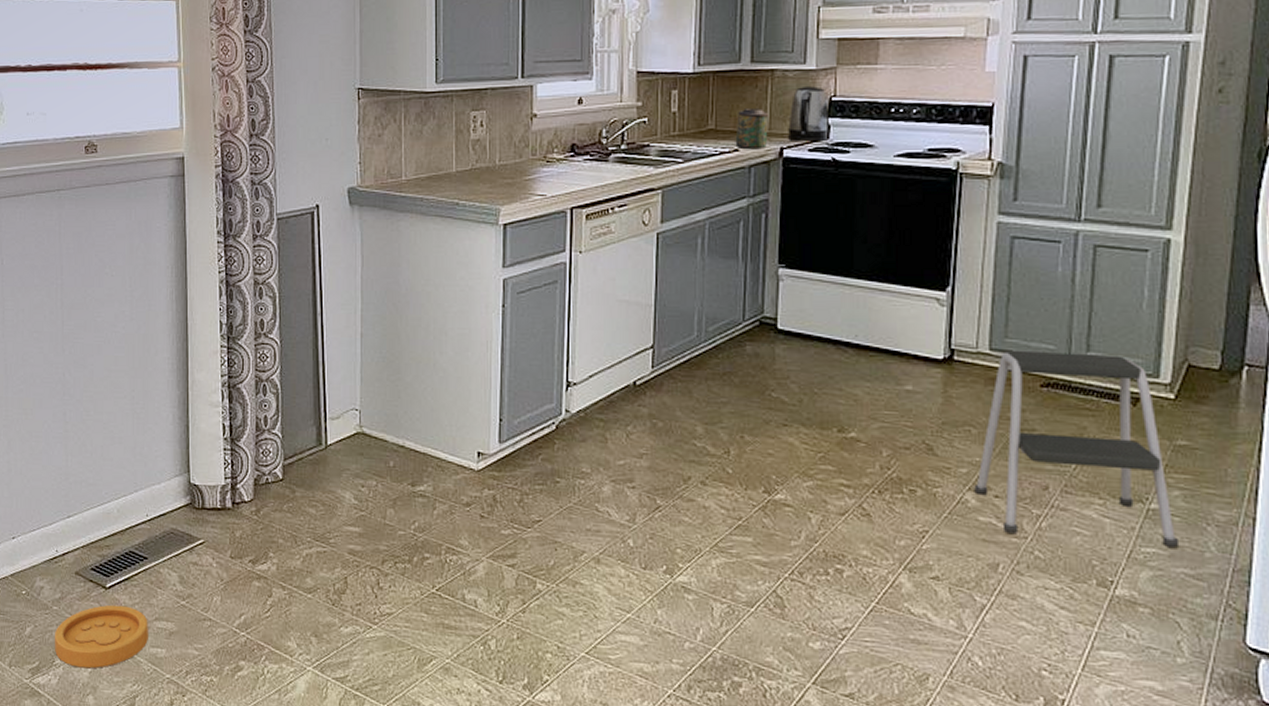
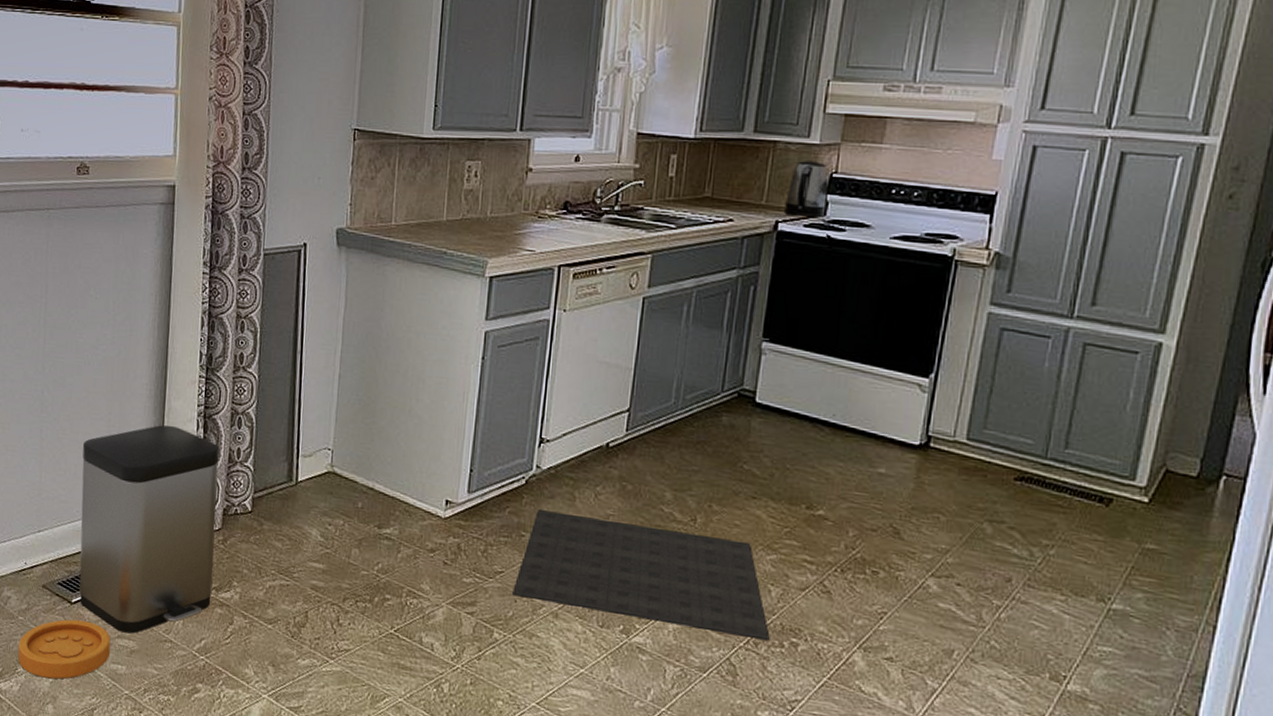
pedal bin: none [108,398,248,615] -> present [79,425,220,634]
doormat: none [552,454,814,568] -> present [512,510,770,640]
canister: present [735,108,770,150] -> none [730,179,768,222]
step stool: present [974,350,1178,547] -> none [936,441,1136,649]

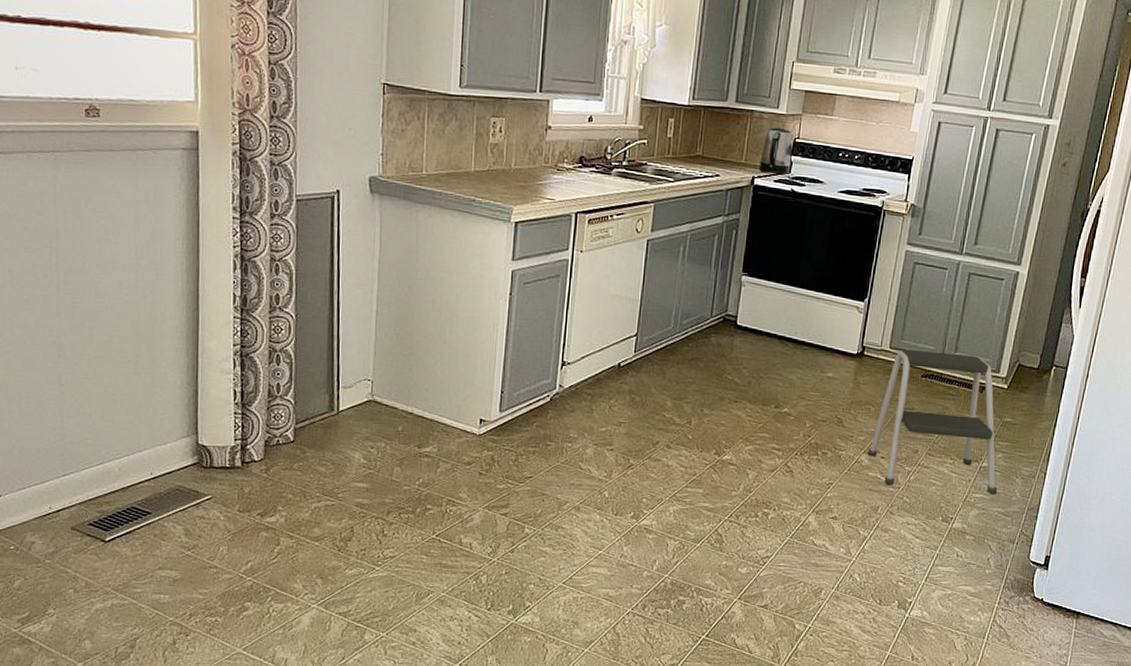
pet bowl: present [18,619,111,679] -> none [46,556,151,616]
pedal bin: present [79,425,220,634] -> none [109,364,258,564]
doormat: present [512,510,770,640] -> none [540,422,748,512]
step stool: none [936,441,1136,649] -> present [867,348,997,493]

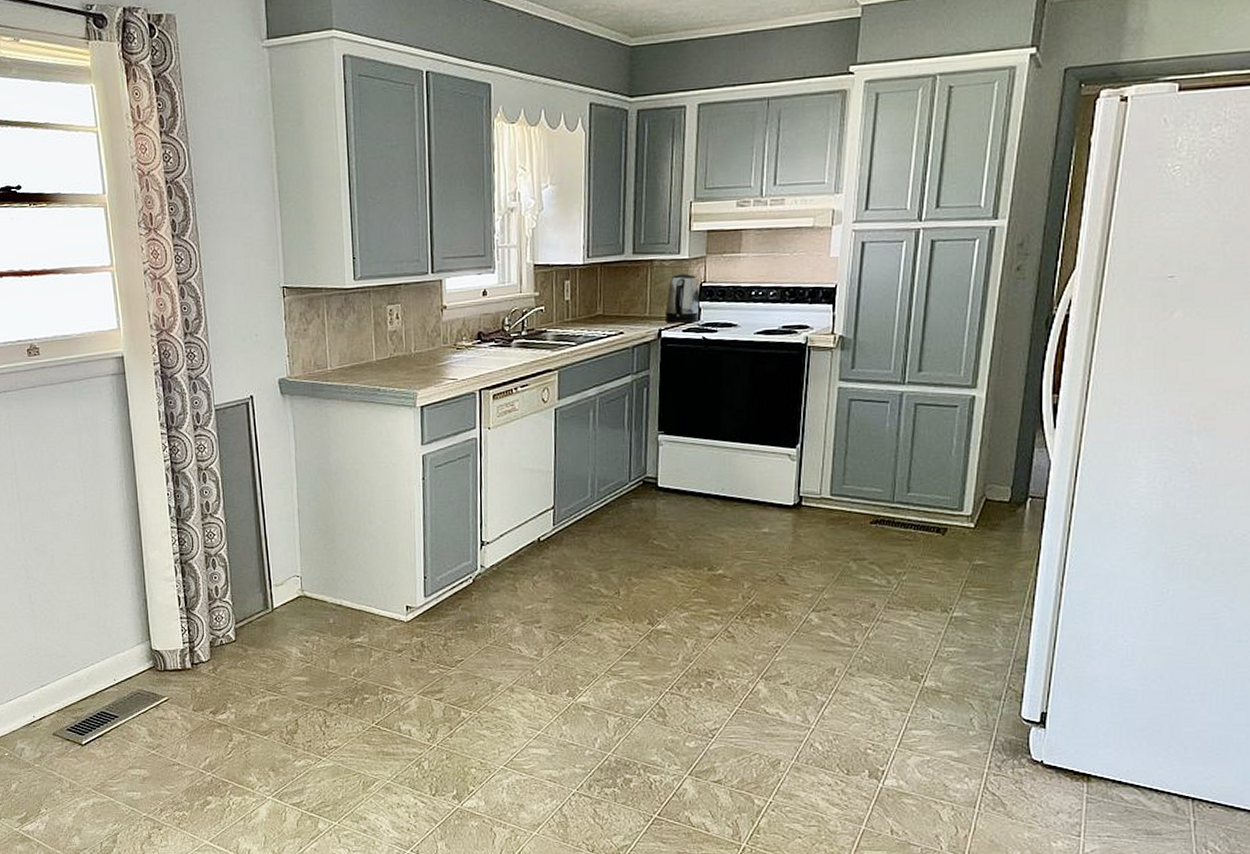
step stool: present [867,348,997,493] -> none [817,494,973,646]

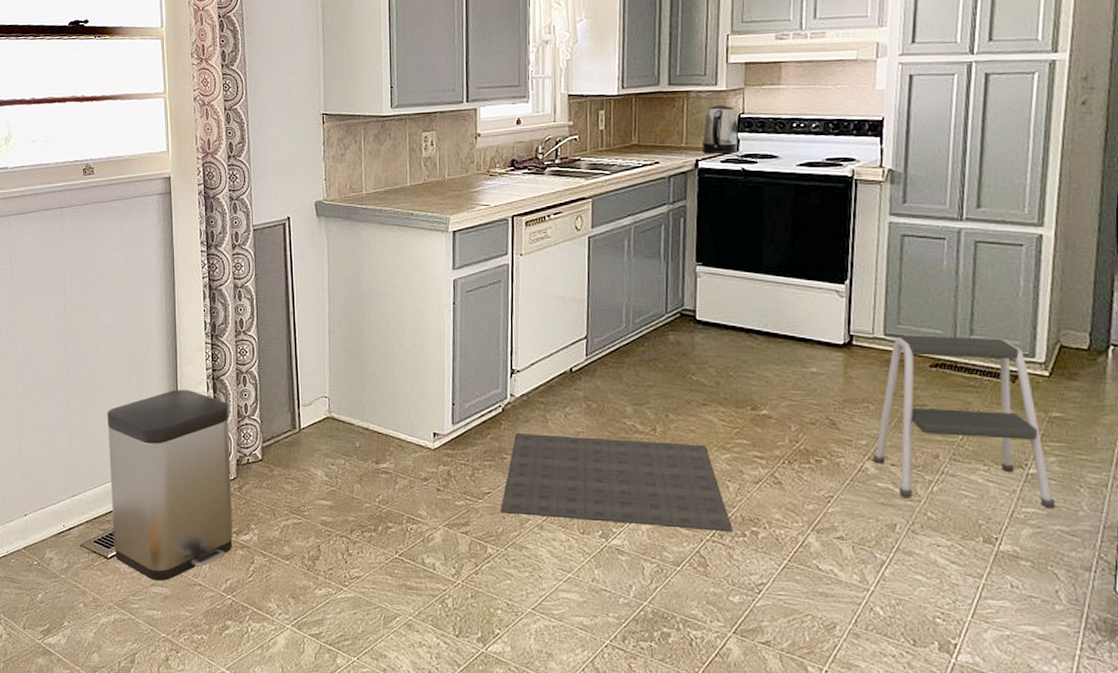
pedal bin: none [72,574,210,763] -> present [107,389,233,581]
doormat: none [473,602,689,683] -> present [500,433,733,531]
step stool: none [817,494,973,646] -> present [873,335,1055,507]

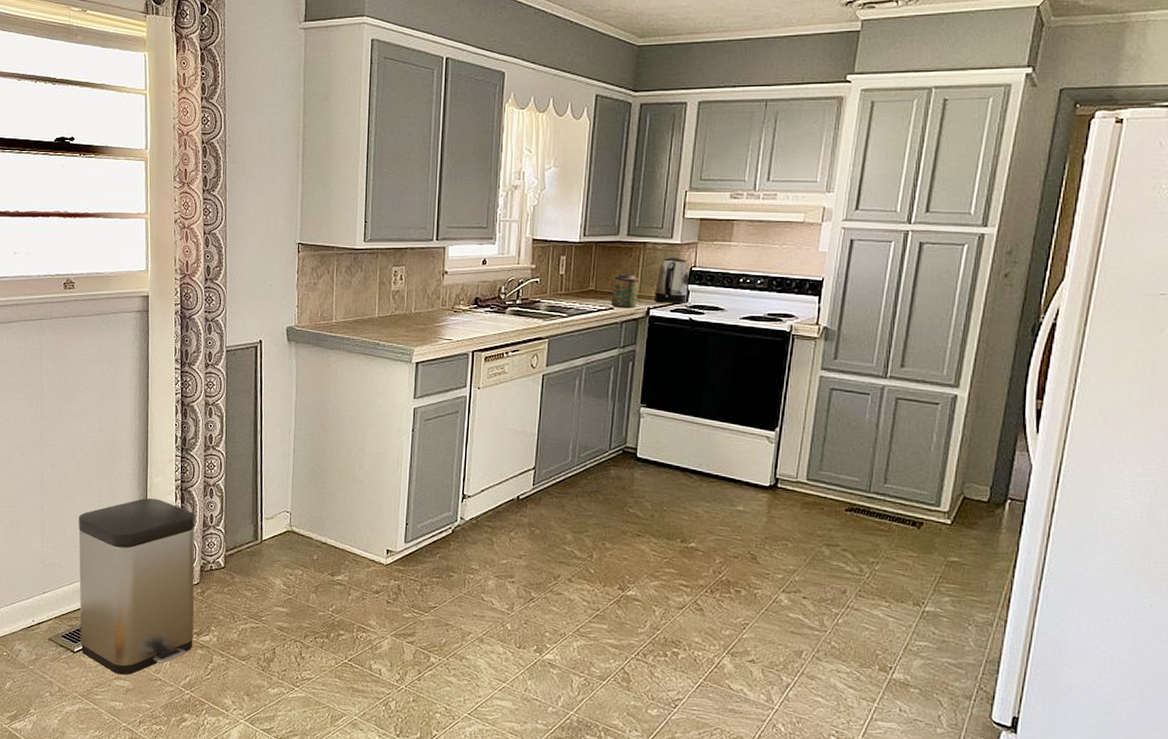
doormat: present [500,433,733,531] -> none [445,554,656,651]
canister: none [656,125,686,162] -> present [611,274,640,309]
step stool: present [873,335,1055,507] -> none [787,480,945,642]

